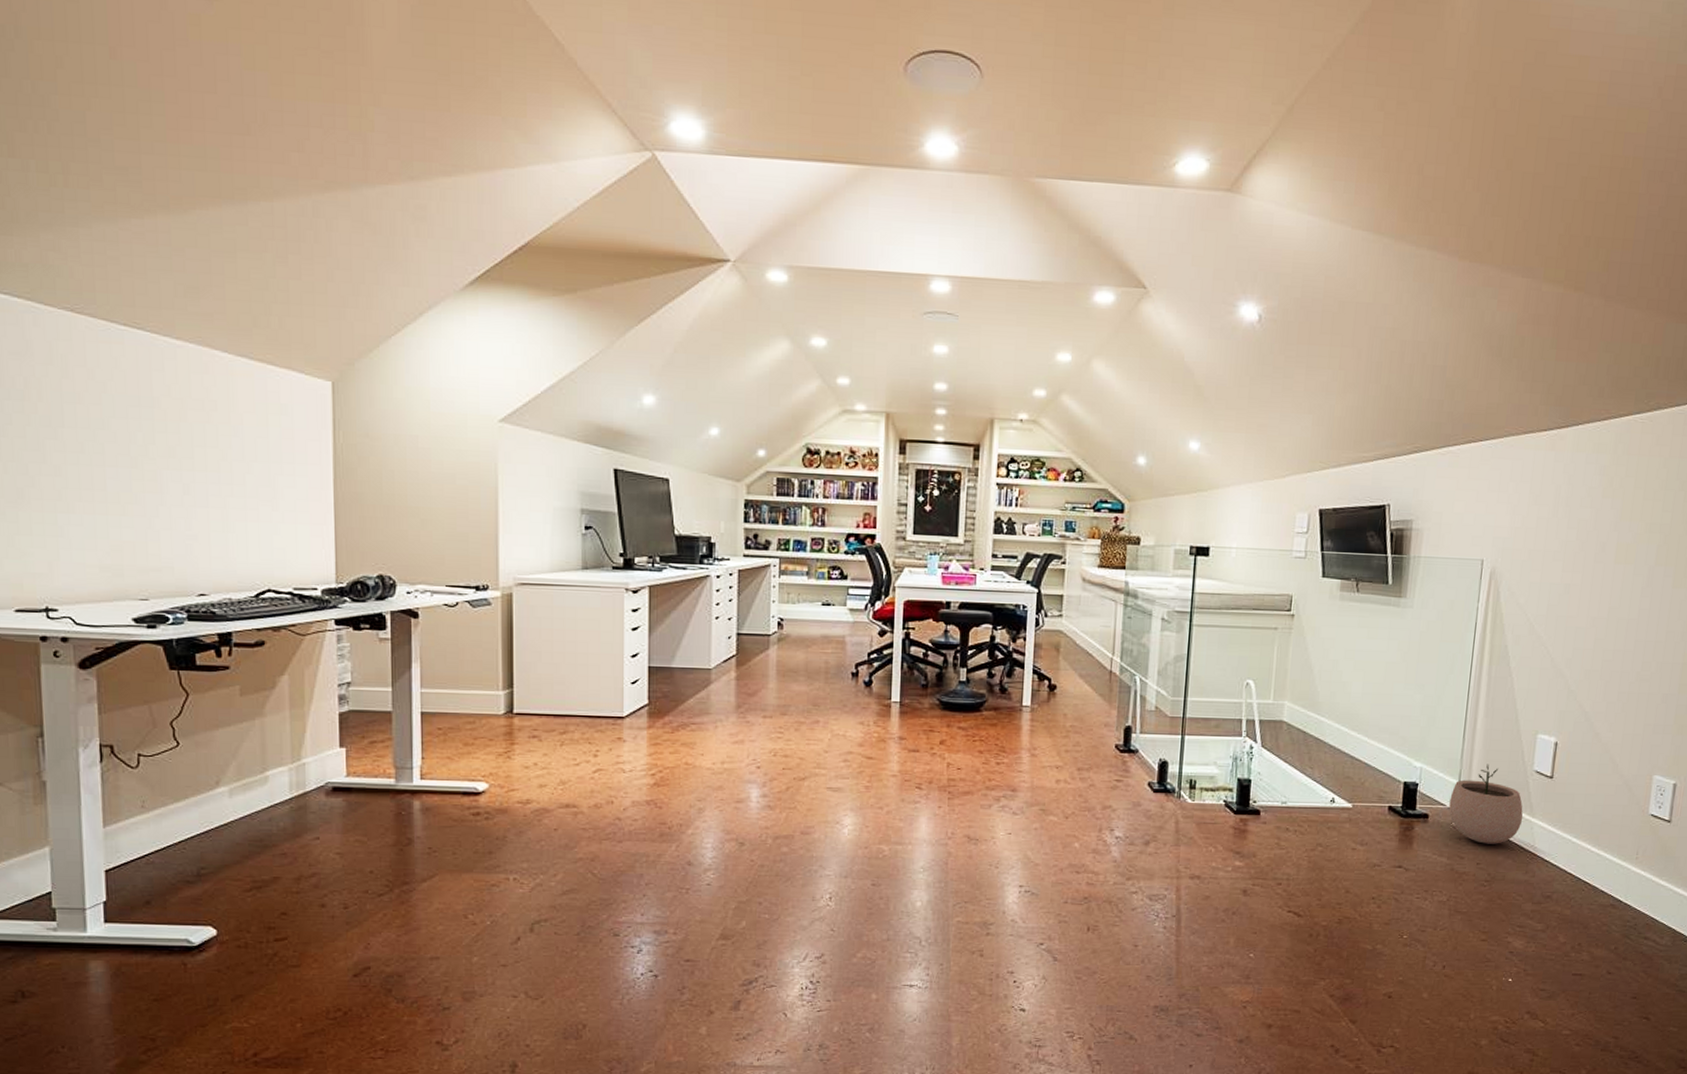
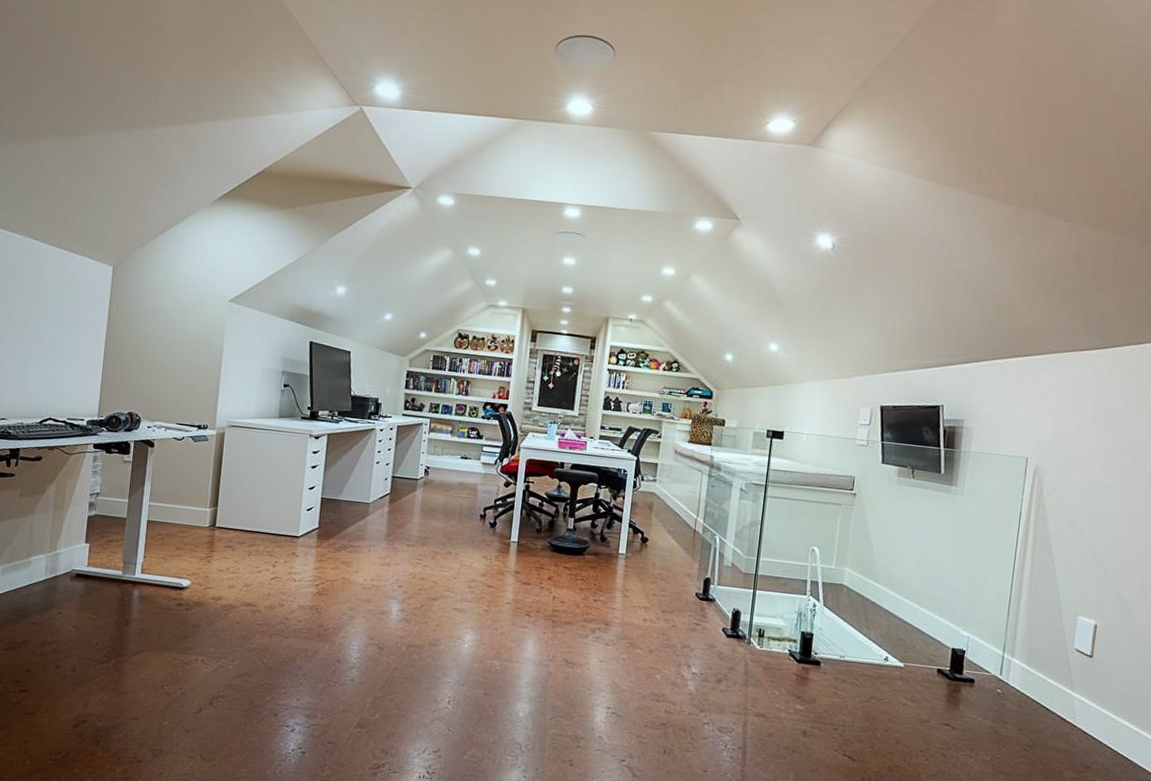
plant pot: present [1448,764,1523,844] -> none [993,638,1064,713]

